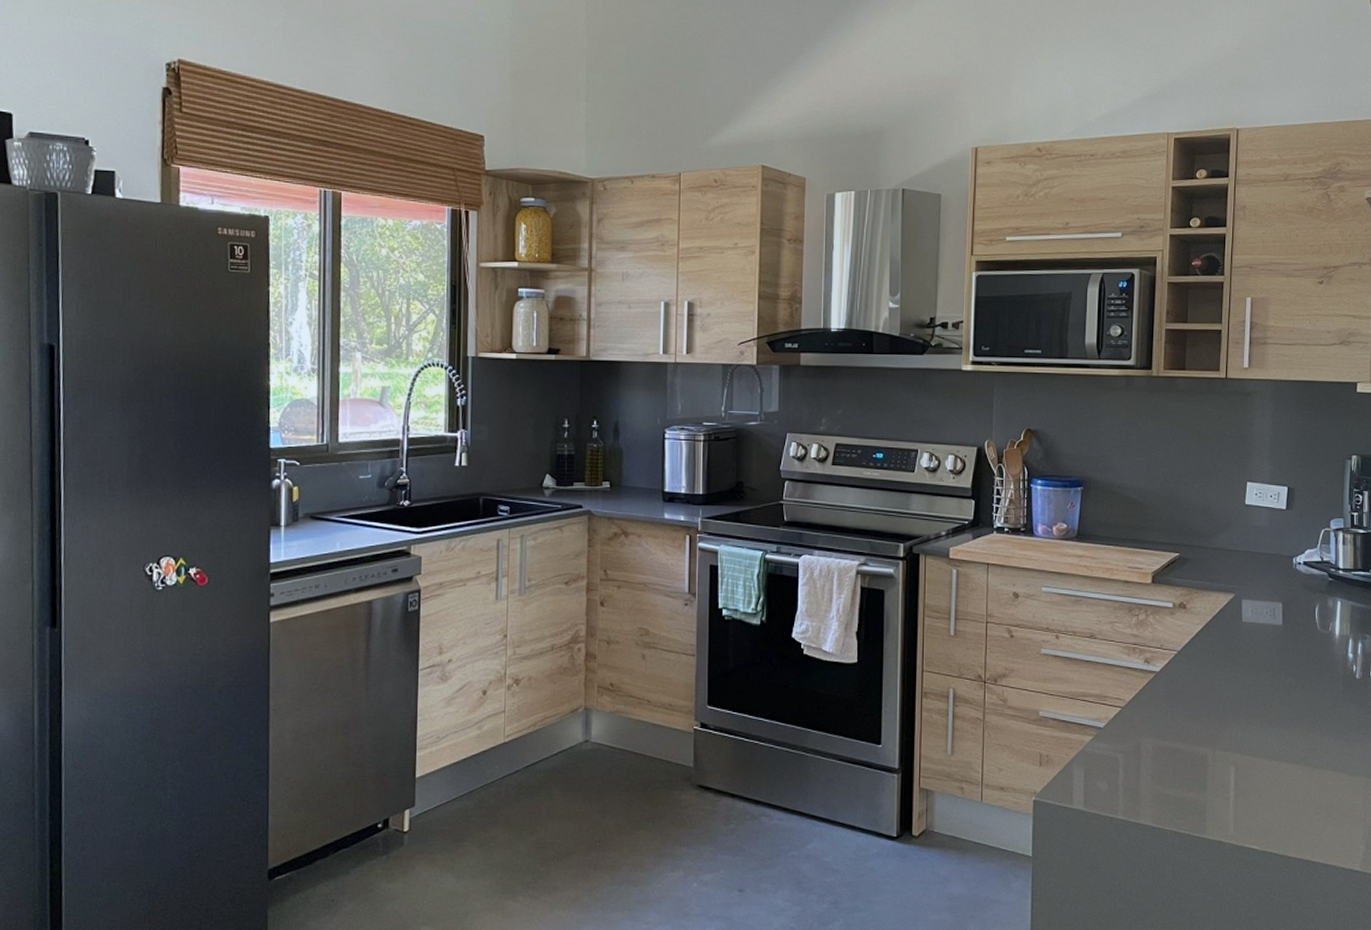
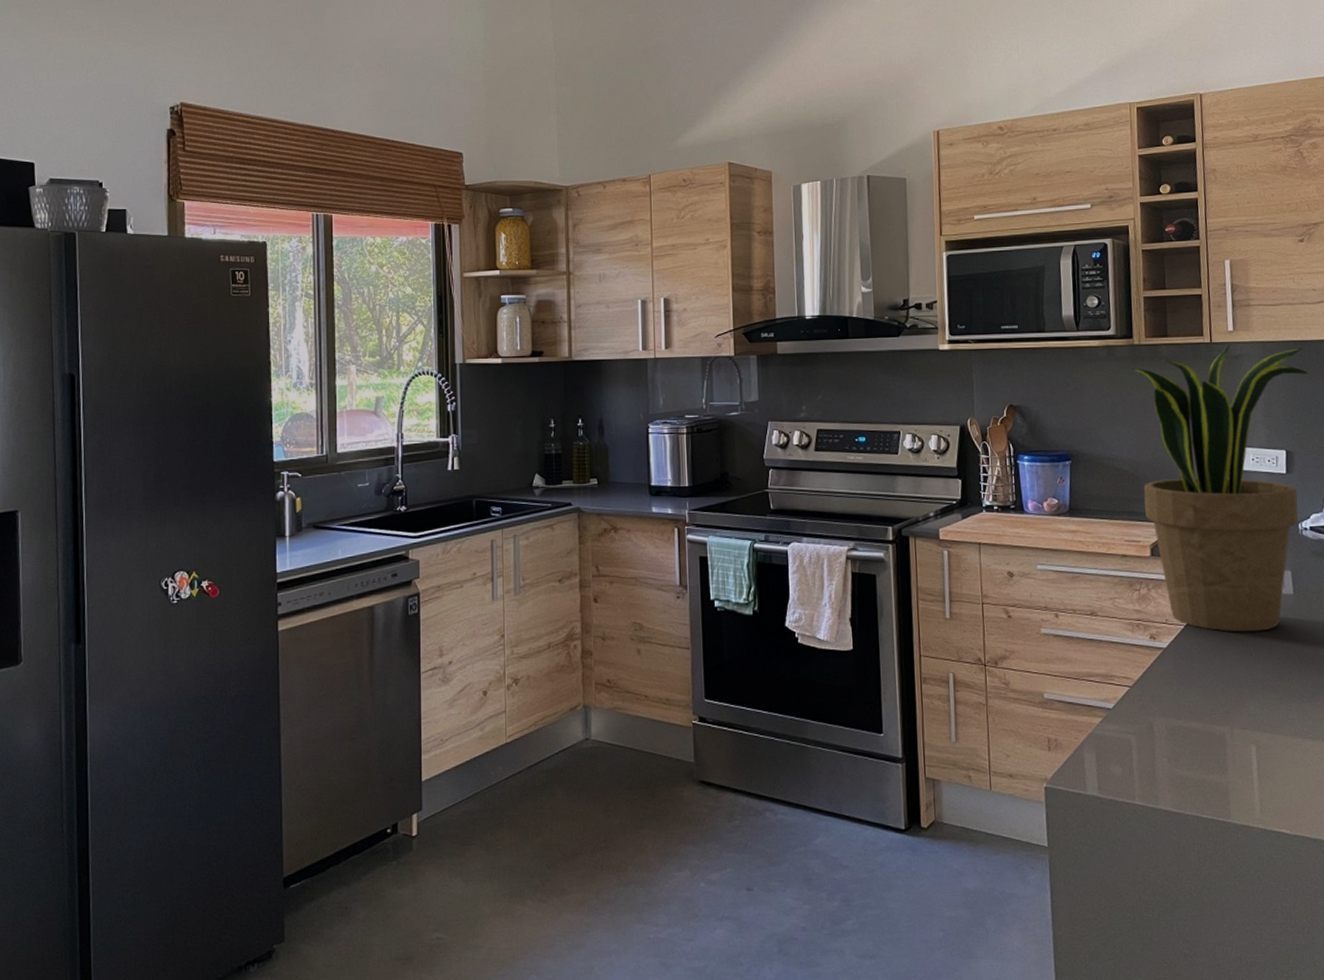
potted plant: none [1148,381,1318,660] -> present [1131,344,1311,632]

